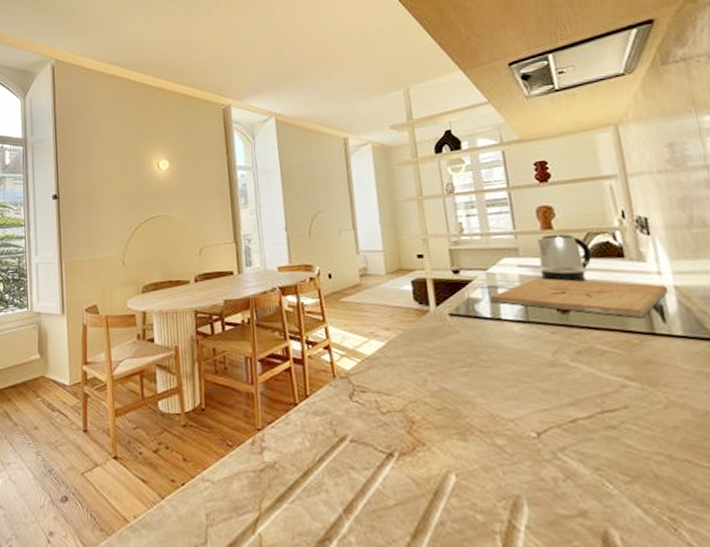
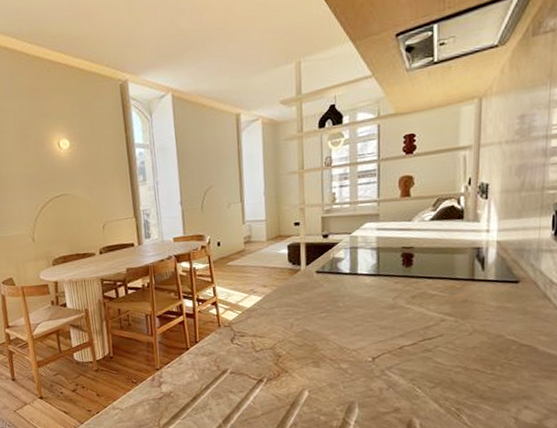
cutting board: present [491,278,669,318] -> none [351,238,492,268]
kettle: present [537,233,592,283] -> none [394,199,438,241]

